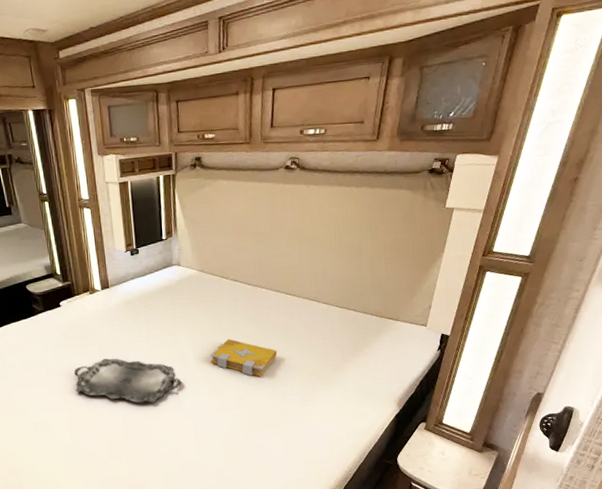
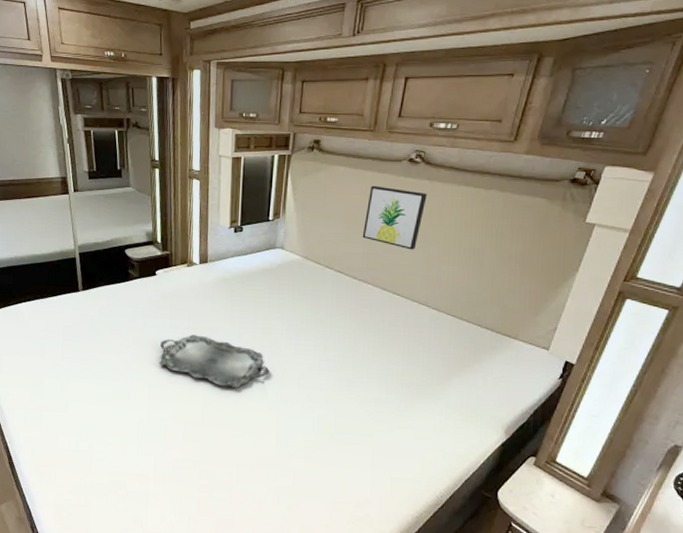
spell book: present [210,339,277,378] -> none [303,333,376,379]
wall art: none [251,195,306,252] -> present [362,185,427,250]

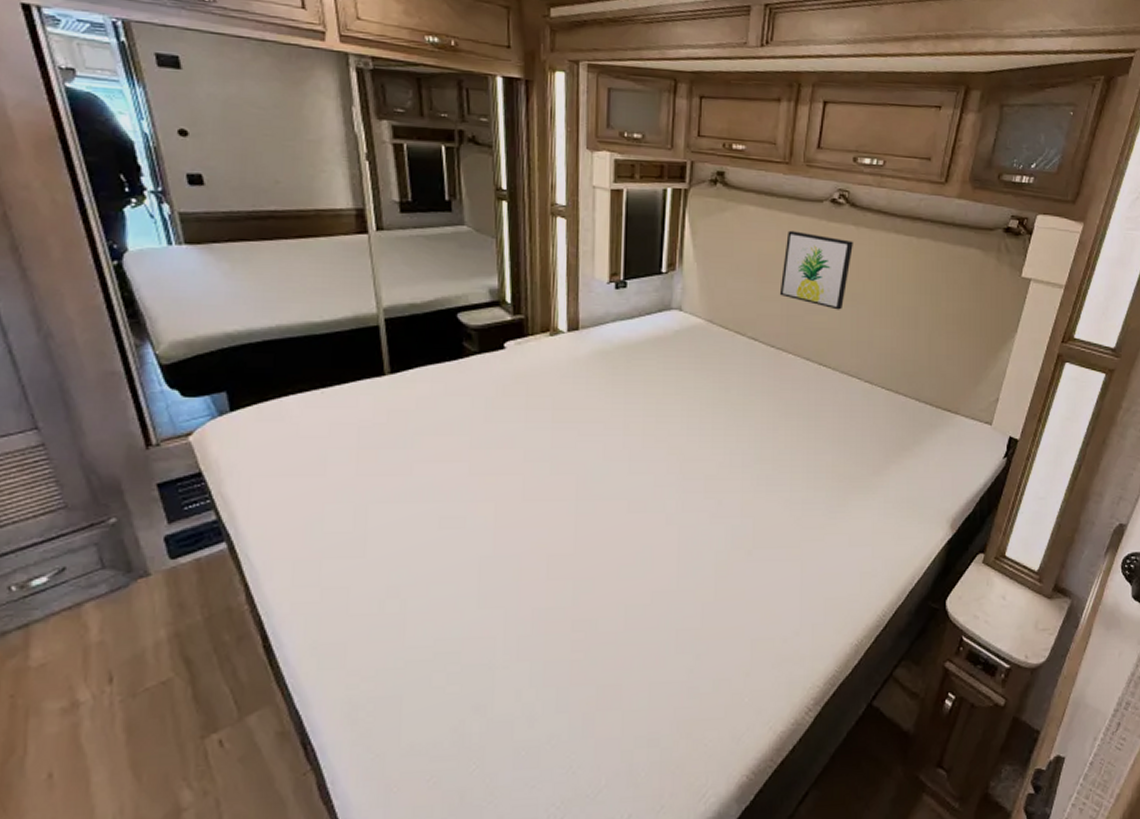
serving tray: present [159,335,270,389] -> none [509,430,667,501]

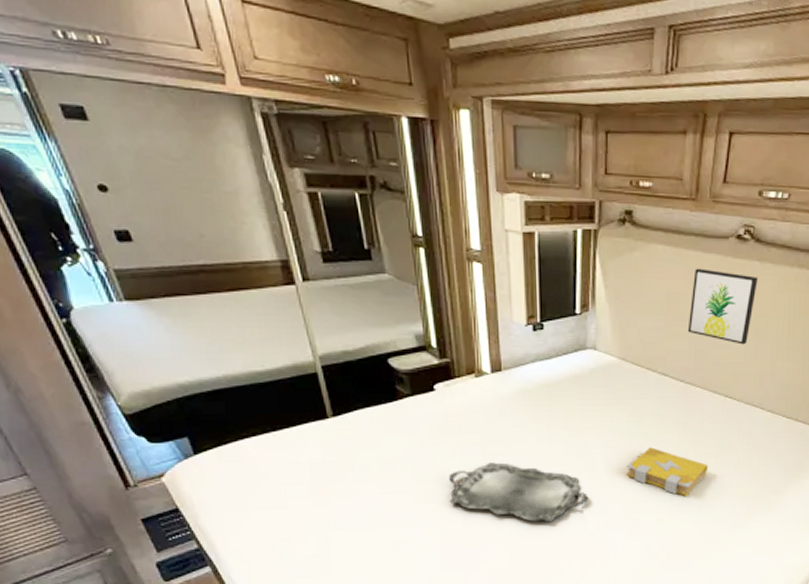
serving tray: none [509,430,667,501] -> present [449,462,589,523]
spell book: none [709,418,801,475] -> present [626,447,708,497]

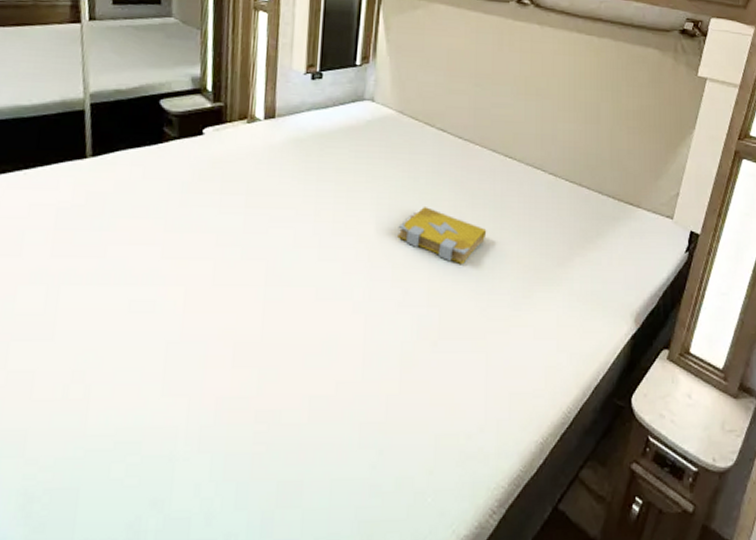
serving tray: present [449,462,589,523] -> none [201,215,355,288]
wall art: present [687,268,758,345] -> none [467,28,537,104]

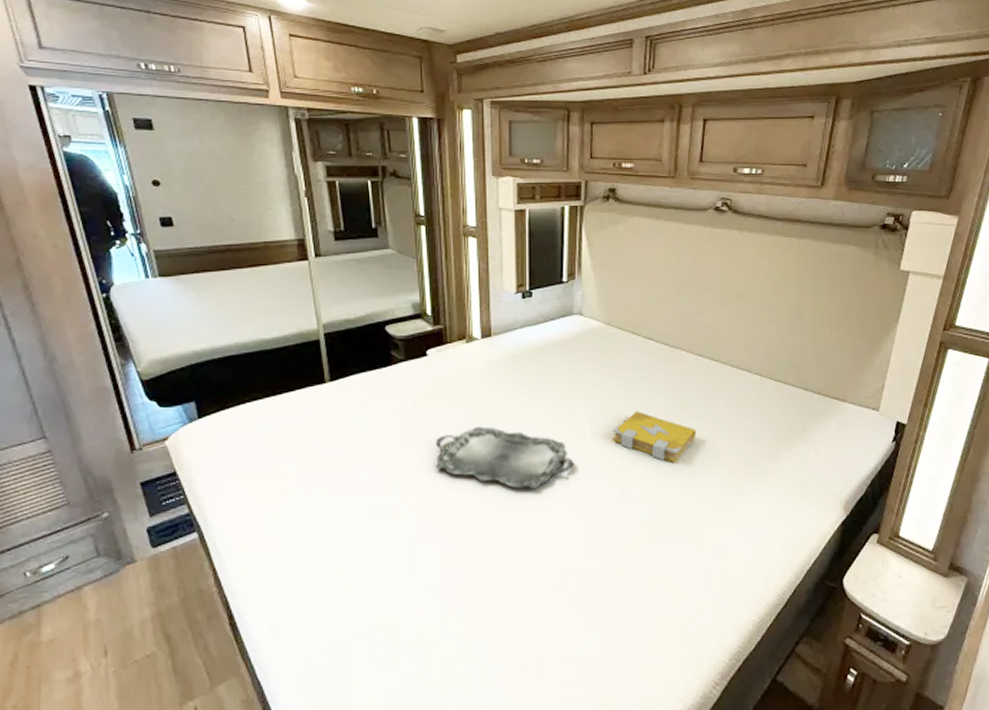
serving tray: none [201,215,355,288] -> present [435,426,574,490]

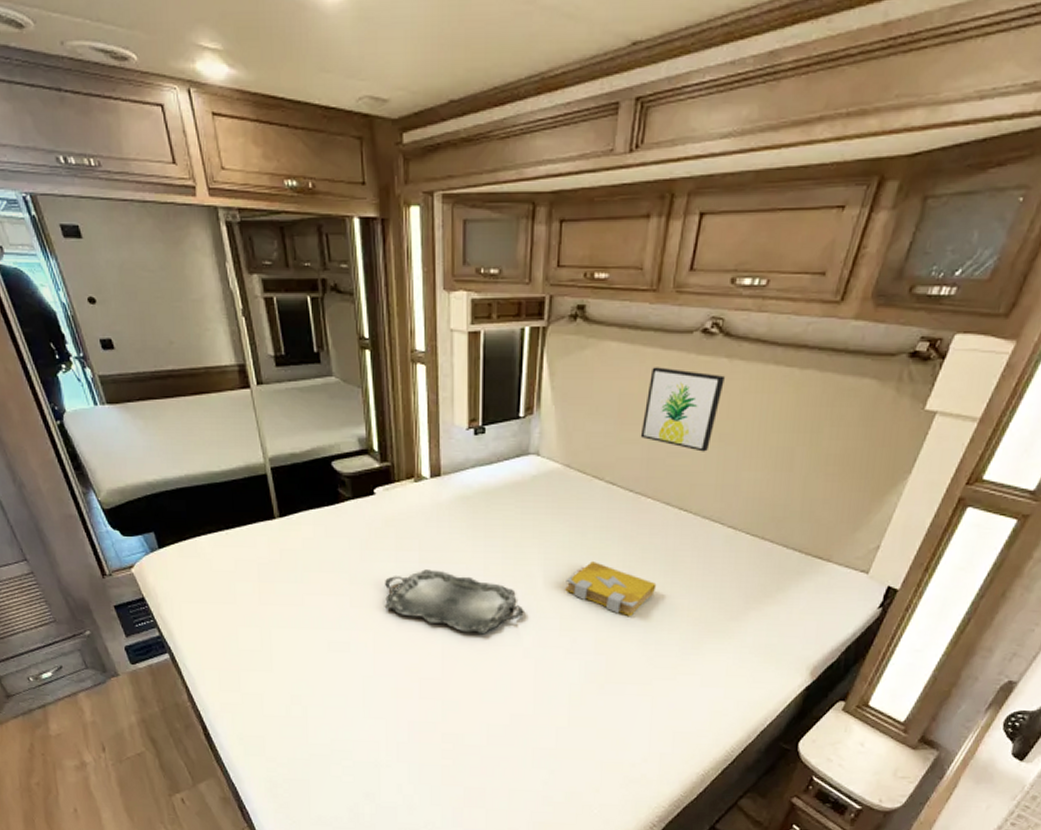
wall art: none [670,238,737,309] -> present [640,367,725,452]

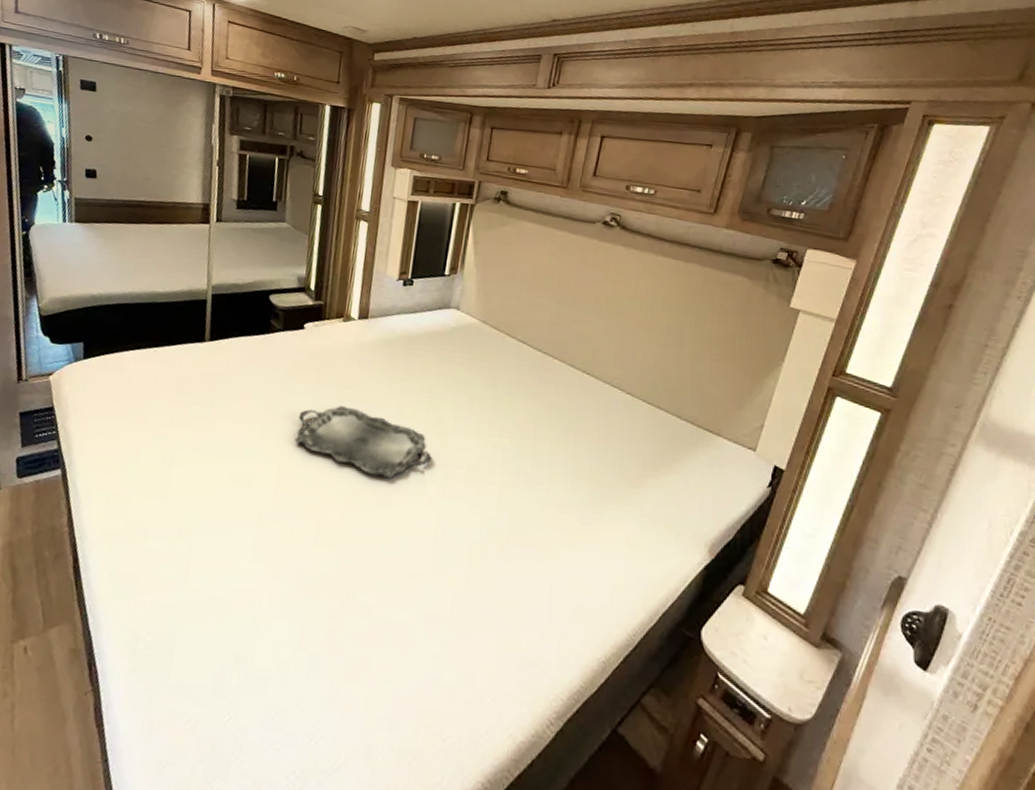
spell book: present [565,561,657,617] -> none [473,414,560,474]
wall art: present [640,367,725,452] -> none [549,246,622,323]

